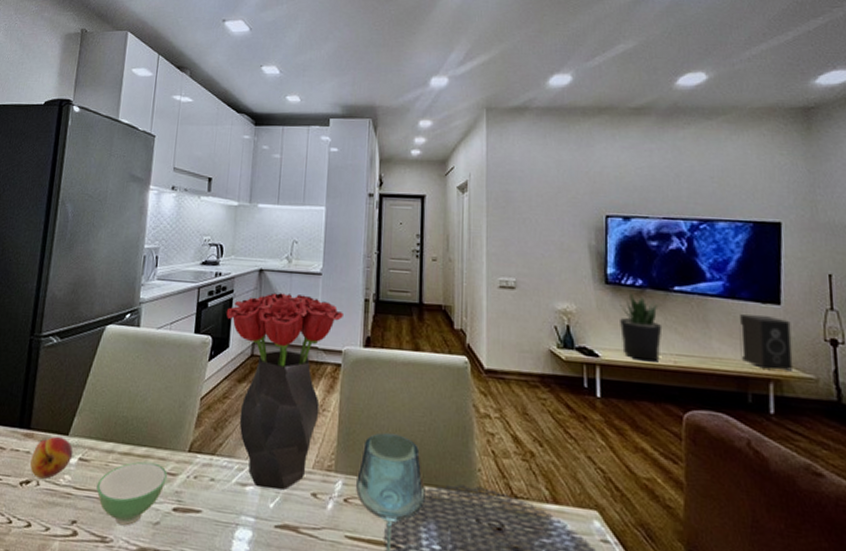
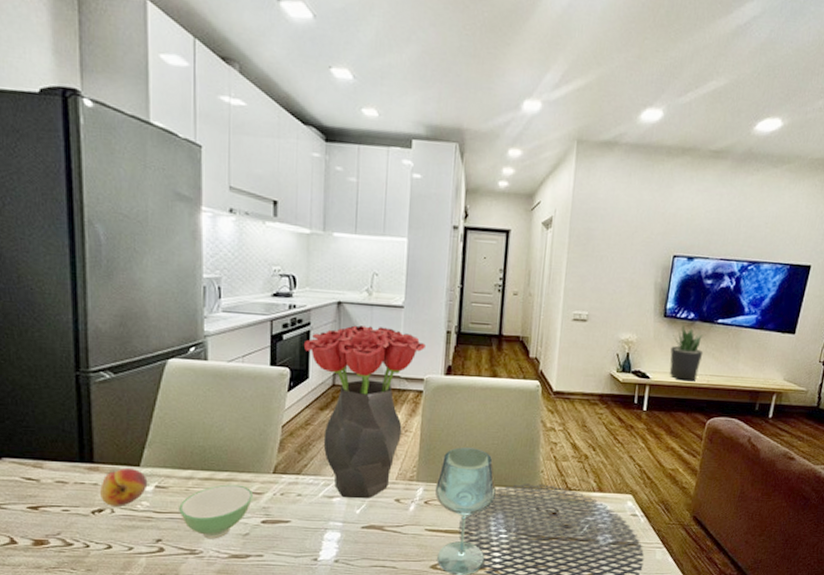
speaker: present [739,314,794,371] -> none [757,342,799,386]

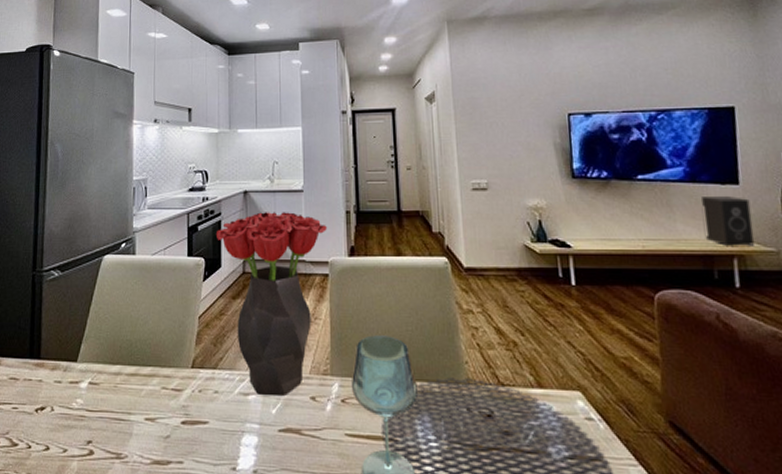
fruit: present [100,467,148,508] -> none [43,363,83,405]
bowl: present [179,484,254,539] -> none [108,380,174,442]
planter: present [669,323,704,381] -> none [587,183,629,248]
speaker: none [757,342,799,386] -> present [702,197,755,246]

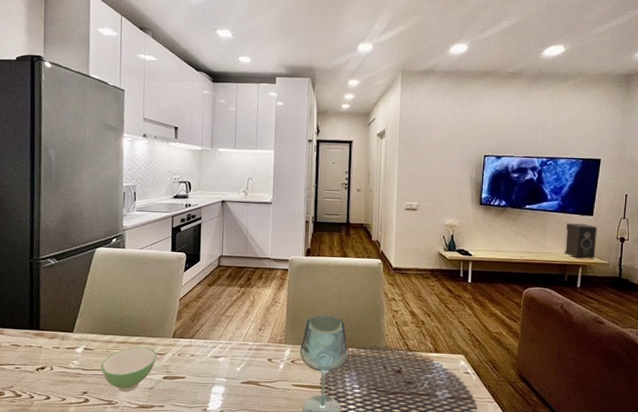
bowl: none [108,380,174,442] -> present [101,347,158,392]
bouquet: present [215,212,327,397] -> none [196,218,289,359]

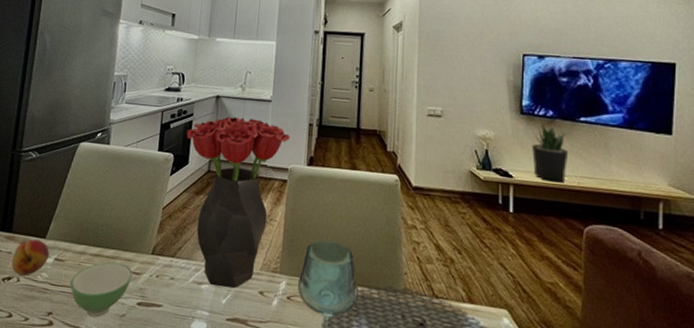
fruit: none [43,333,79,366] -> present [11,239,50,277]
bouquet: none [196,218,289,359] -> present [186,116,290,288]
planter: none [487,210,516,257] -> present [532,121,569,183]
speaker: present [563,223,598,259] -> none [635,143,681,193]

